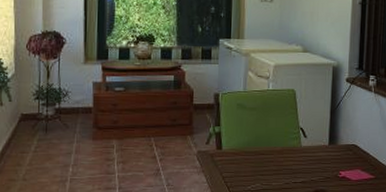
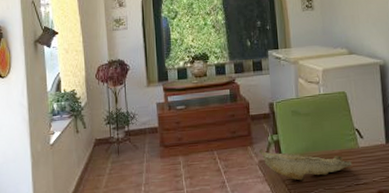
decorative bowl: none [198,140,293,174] -> present [258,149,352,181]

